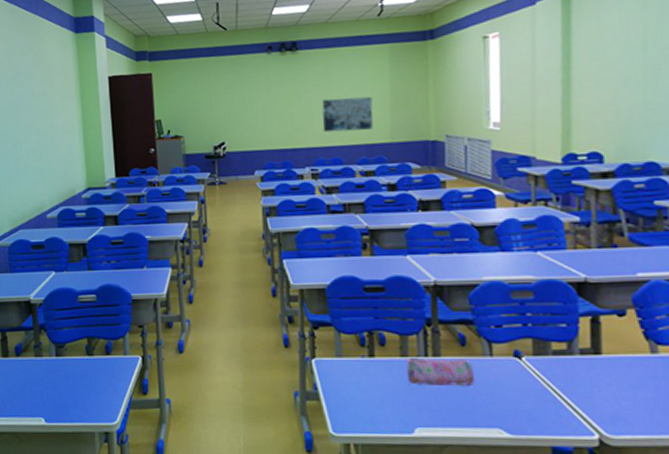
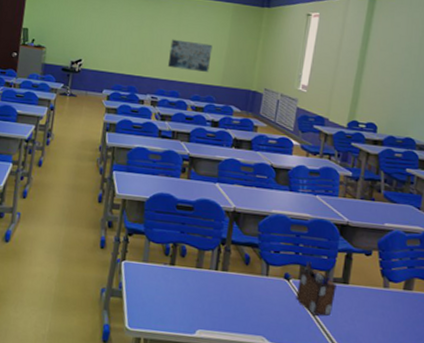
pencil case: present [405,357,475,387] -> none [197,269,252,299]
desk organizer: none [533,332,586,397] -> present [296,261,337,316]

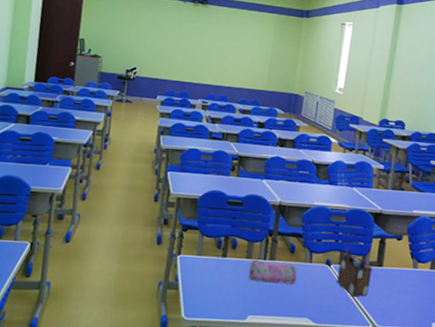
wall art: present [167,39,213,73] -> none [216,47,258,79]
pencil case: none [197,269,252,299] -> present [248,259,297,285]

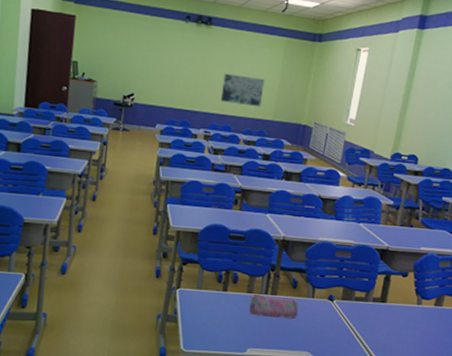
wall art: none [216,47,258,79] -> present [220,73,265,108]
desk organizer: present [337,247,372,297] -> none [339,283,375,332]

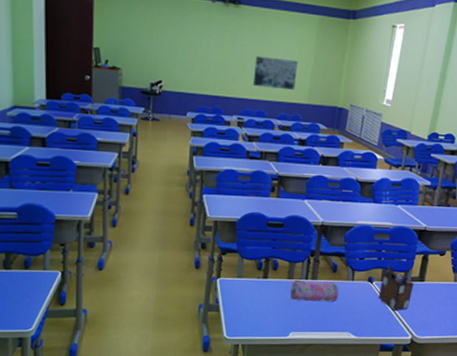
desk organizer: none [339,283,375,332] -> present [378,264,414,311]

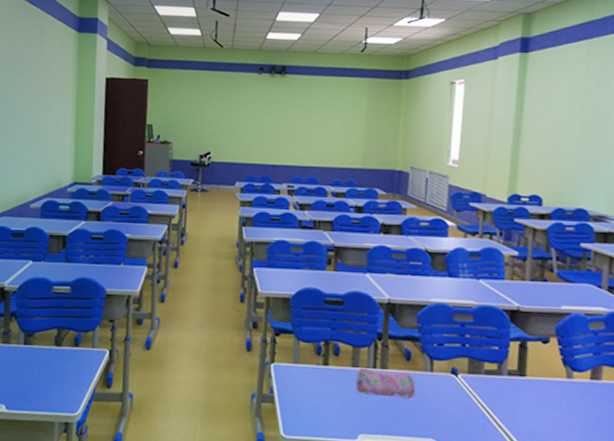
wall art: present [252,56,298,91] -> none [302,122,349,156]
desk organizer: present [378,264,414,311] -> none [467,352,512,414]

